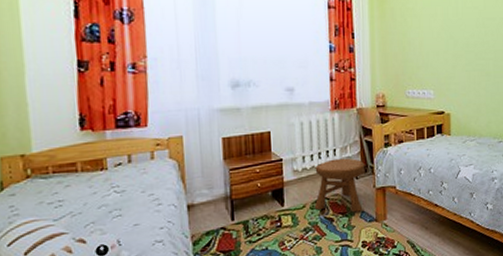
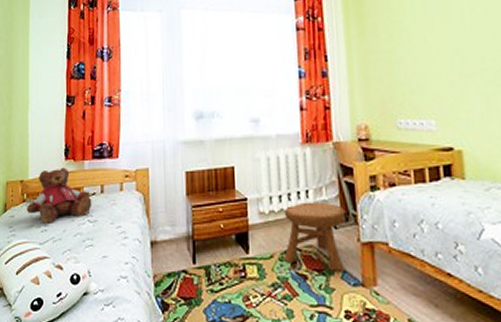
teddy bear: none [31,138,118,199] -> present [26,167,92,223]

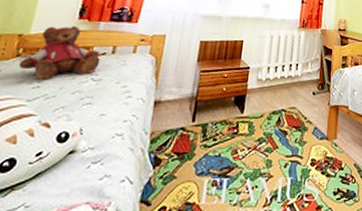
stool: present [283,201,346,271] -> none [271,73,323,128]

